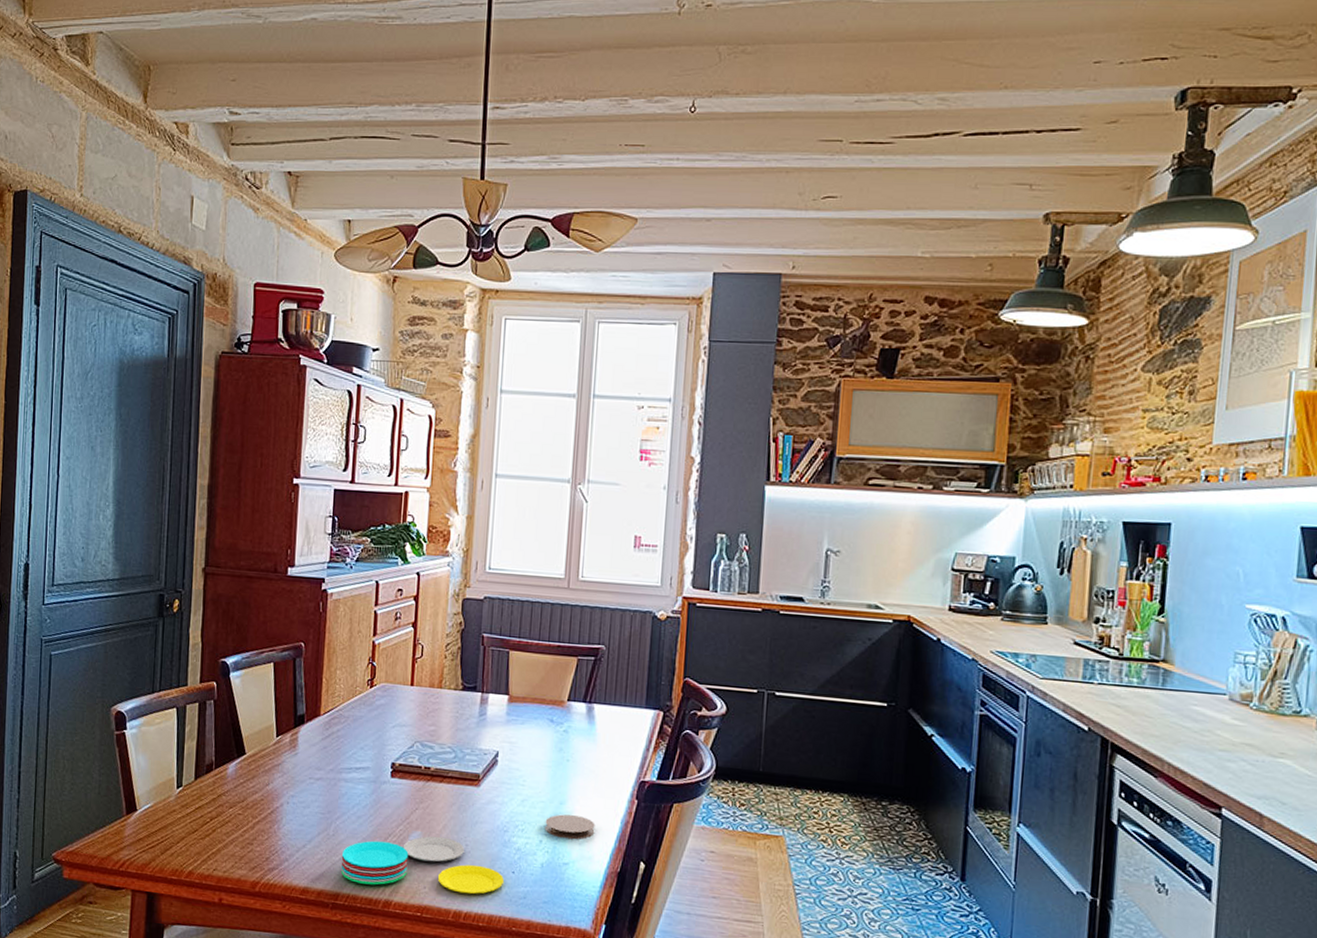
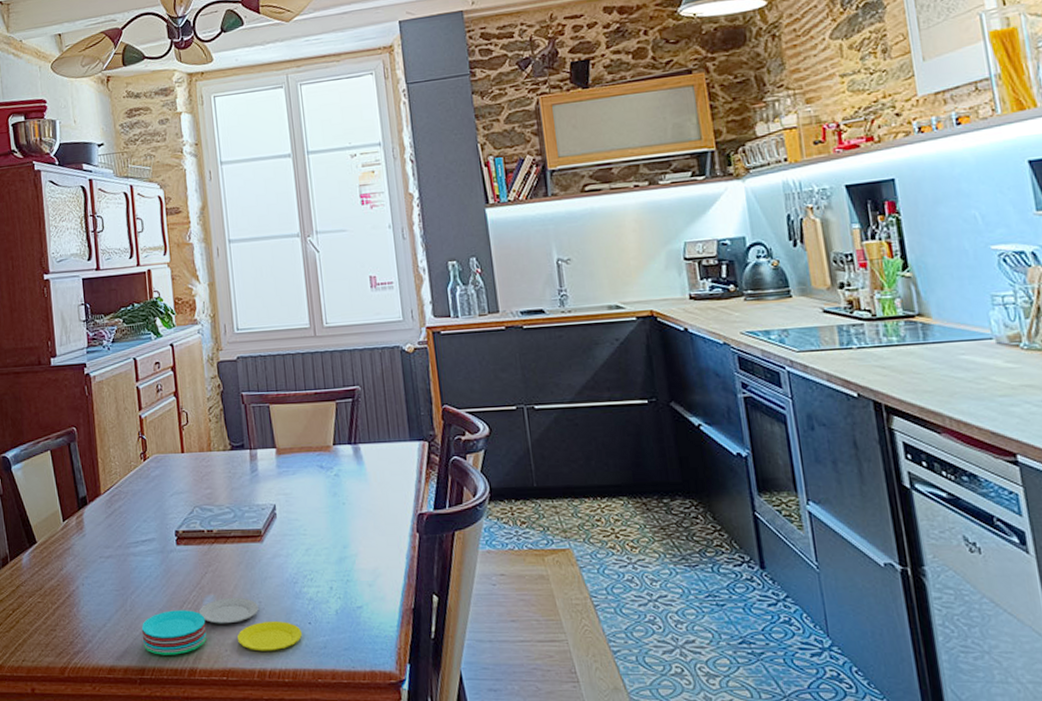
coaster: present [545,814,596,840] -> none [332,557,383,582]

